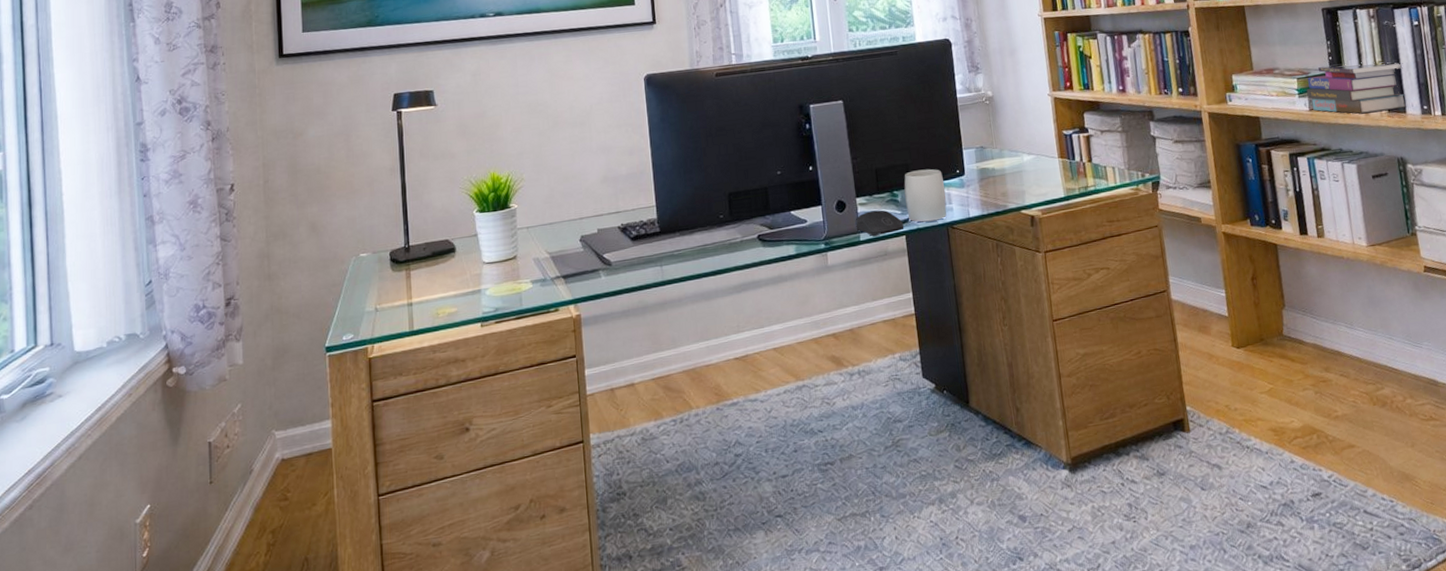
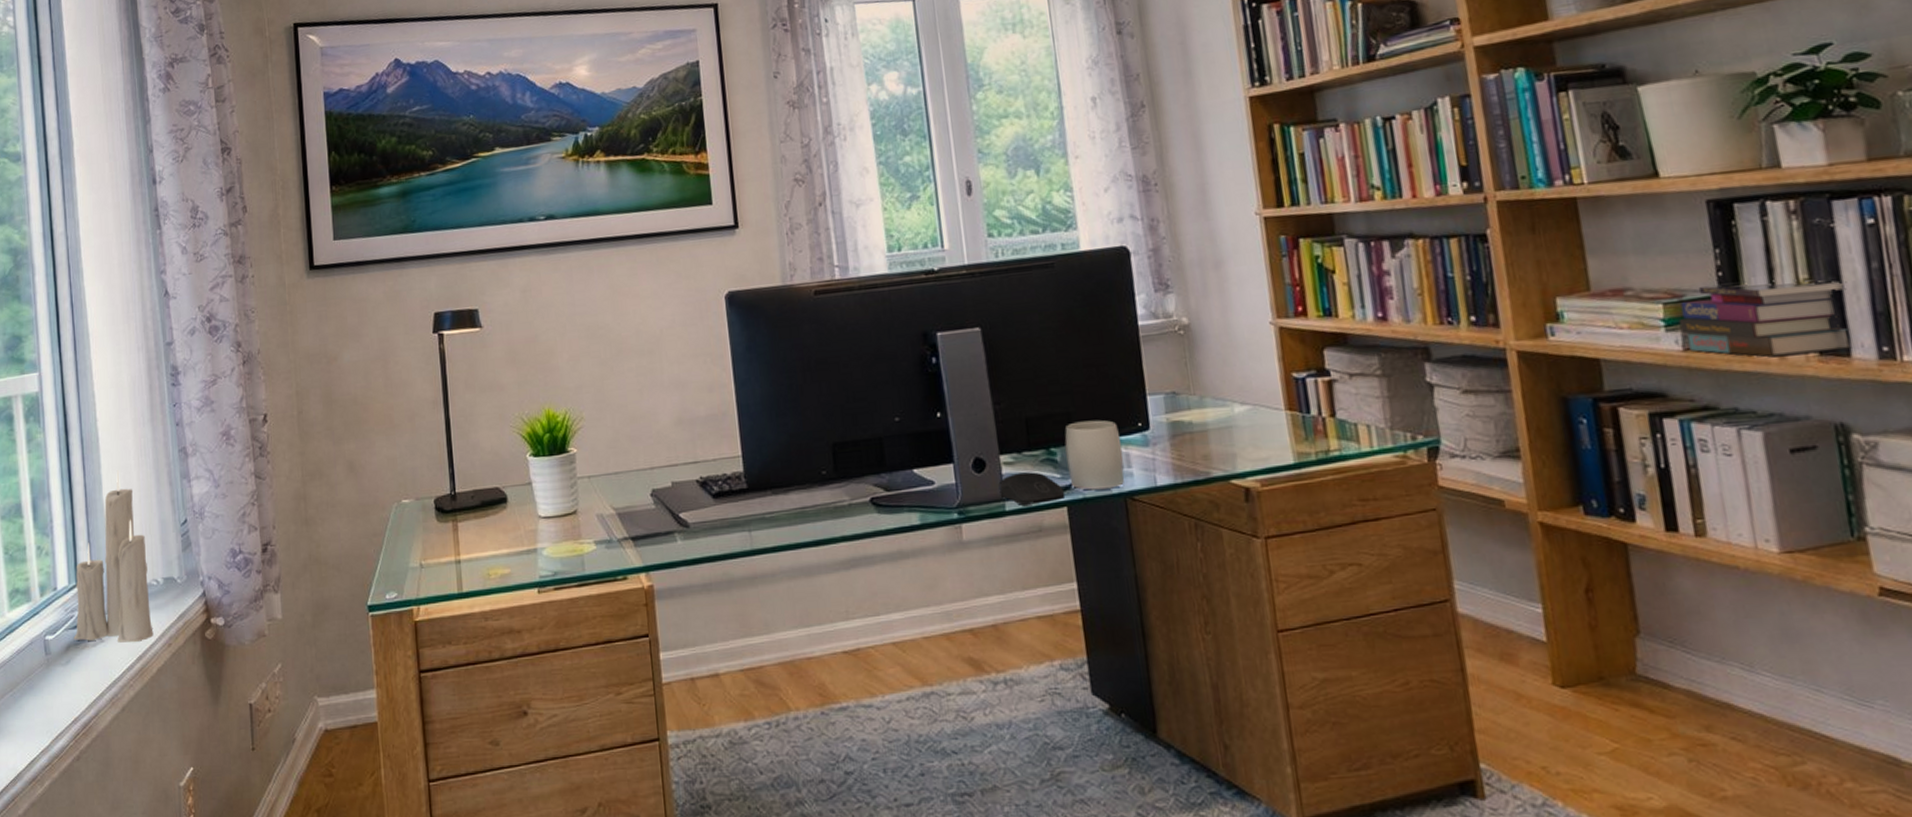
candle: none [30,239,114,398] -> present [73,470,154,643]

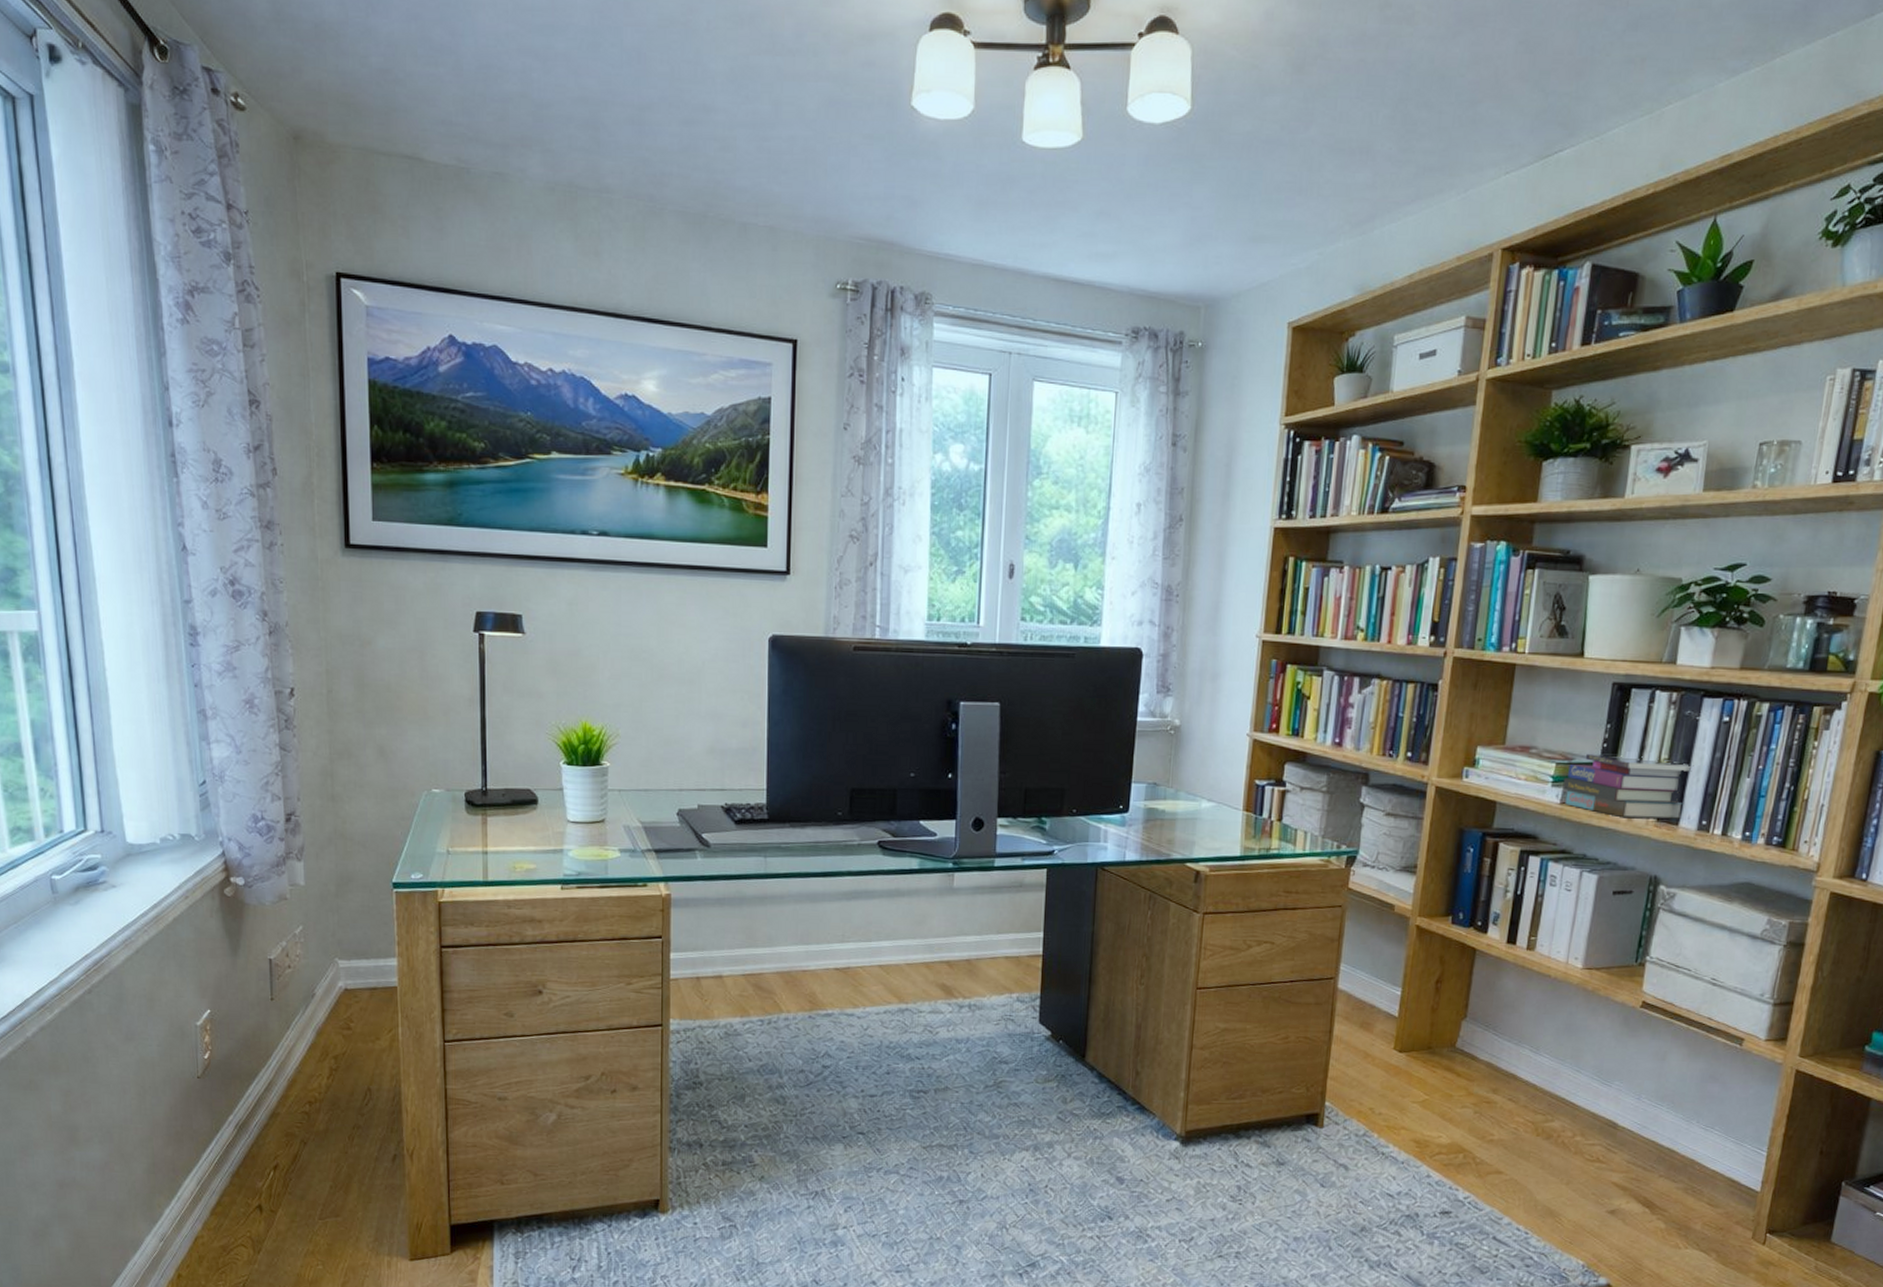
candle: present [73,470,154,643] -> none [83,723,169,892]
computer mouse: present [1000,472,1066,505] -> none [993,835,1047,864]
mug: present [1064,420,1125,491] -> none [1053,797,1103,858]

